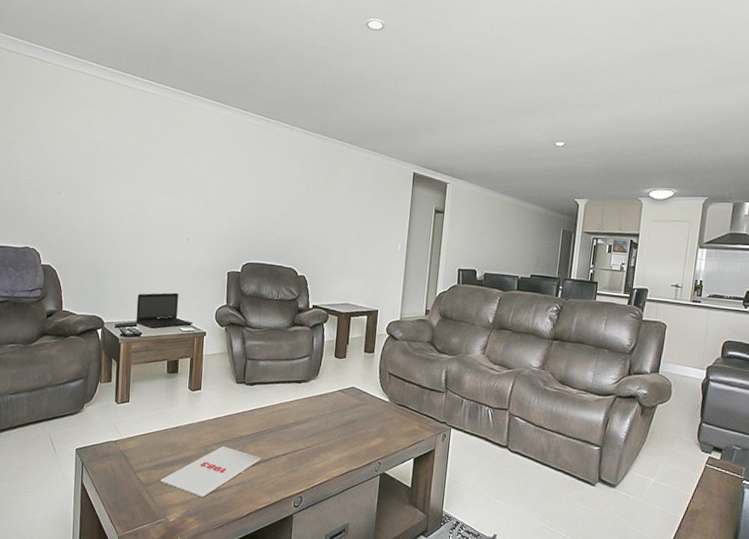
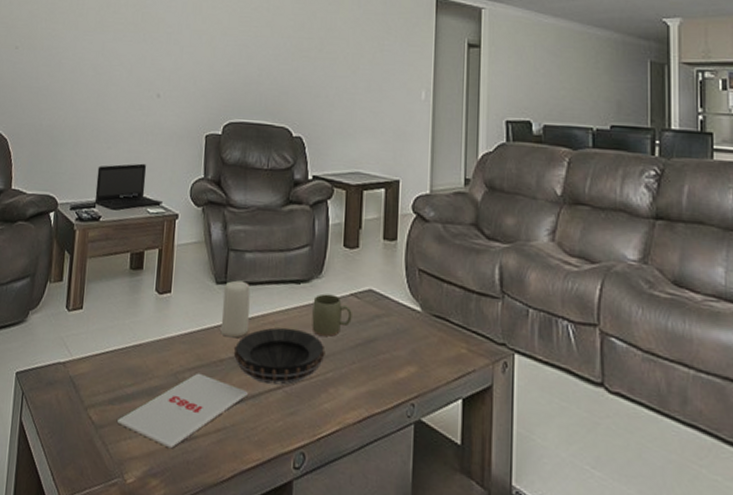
candle: none [240,381,263,422] -> present [220,280,251,338]
decorative bowl: none [250,413,319,453] -> present [233,327,326,386]
mug: none [309,390,339,419] -> present [312,293,352,337]

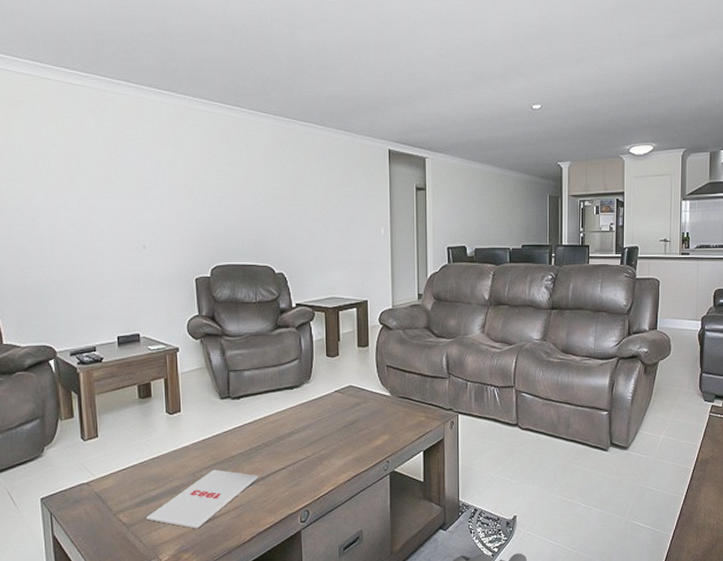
laptop: present [94,163,163,211] -> none [92,308,162,351]
candle: present [220,280,251,338] -> none [228,394,254,439]
decorative bowl: present [233,327,326,386] -> none [242,423,318,468]
mug: present [312,293,352,337] -> none [305,393,337,425]

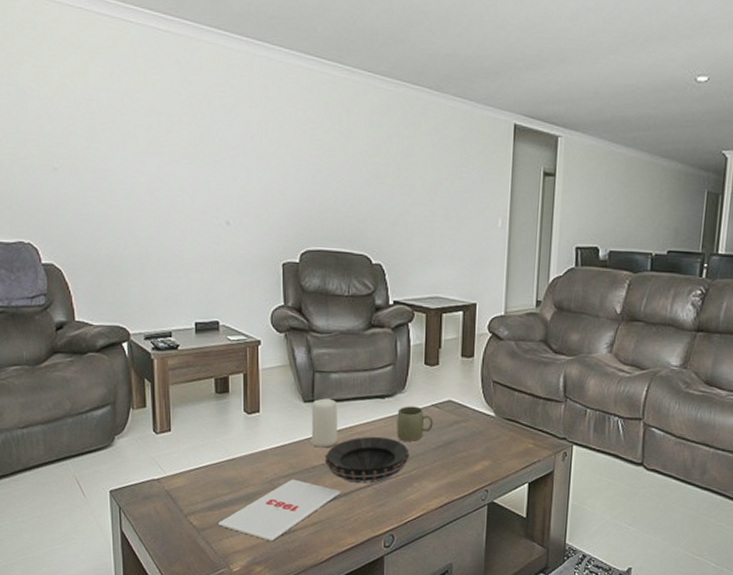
candle: none [228,394,254,439] -> present [311,398,338,448]
decorative bowl: none [242,423,318,468] -> present [324,436,410,484]
mug: none [305,393,337,425] -> present [397,406,433,441]

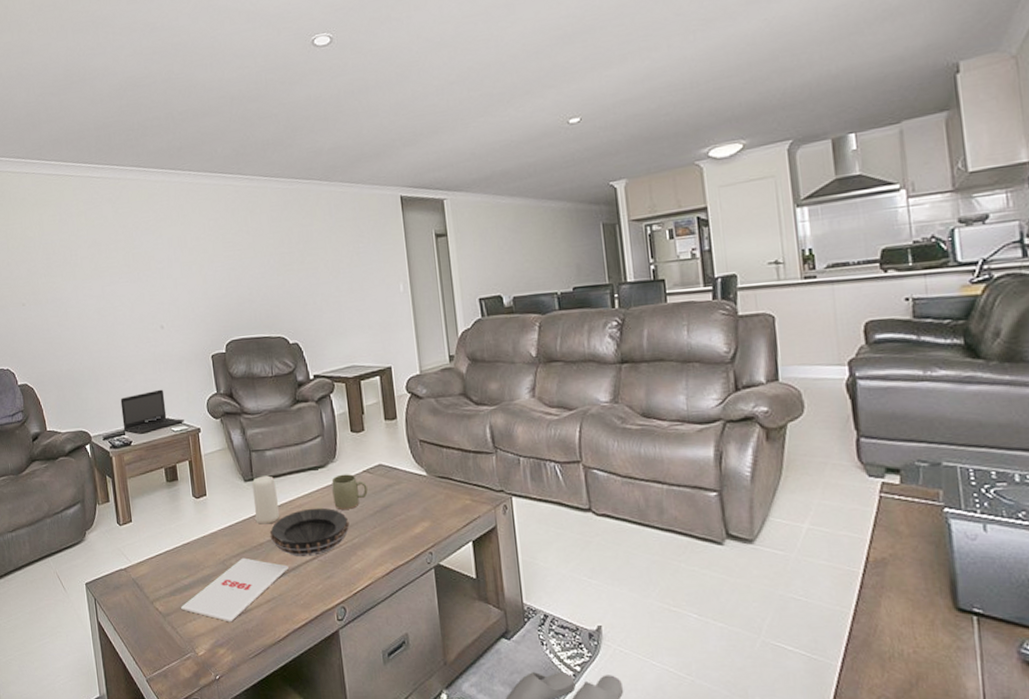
laptop: none [169,292,243,339] -> present [120,389,184,434]

